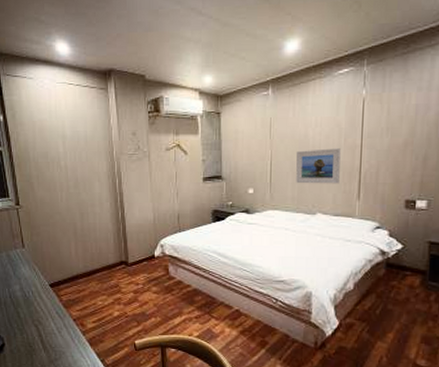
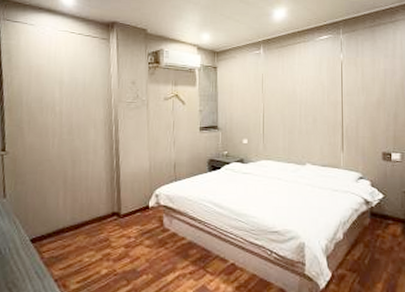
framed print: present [295,148,341,184] -> none [285,104,325,136]

